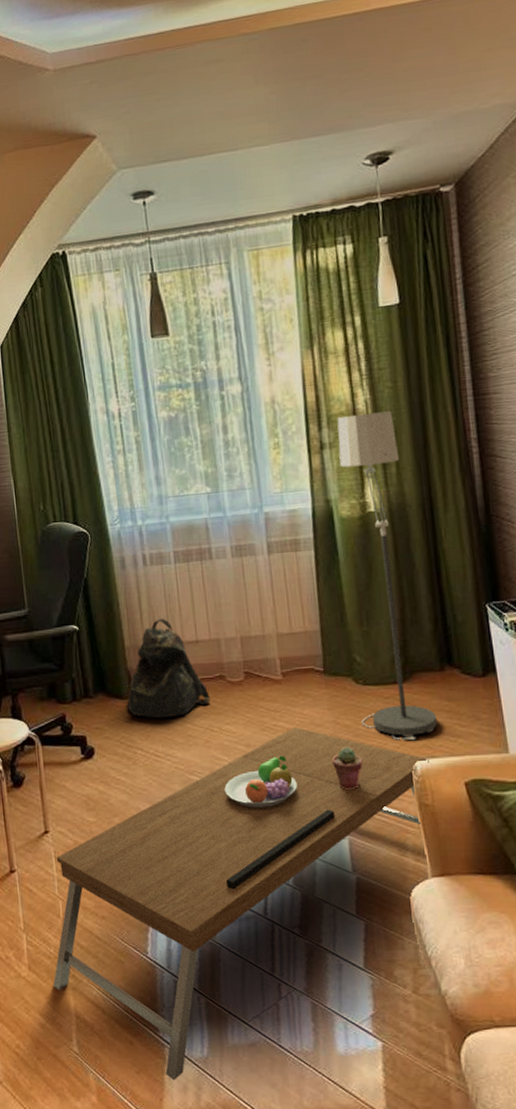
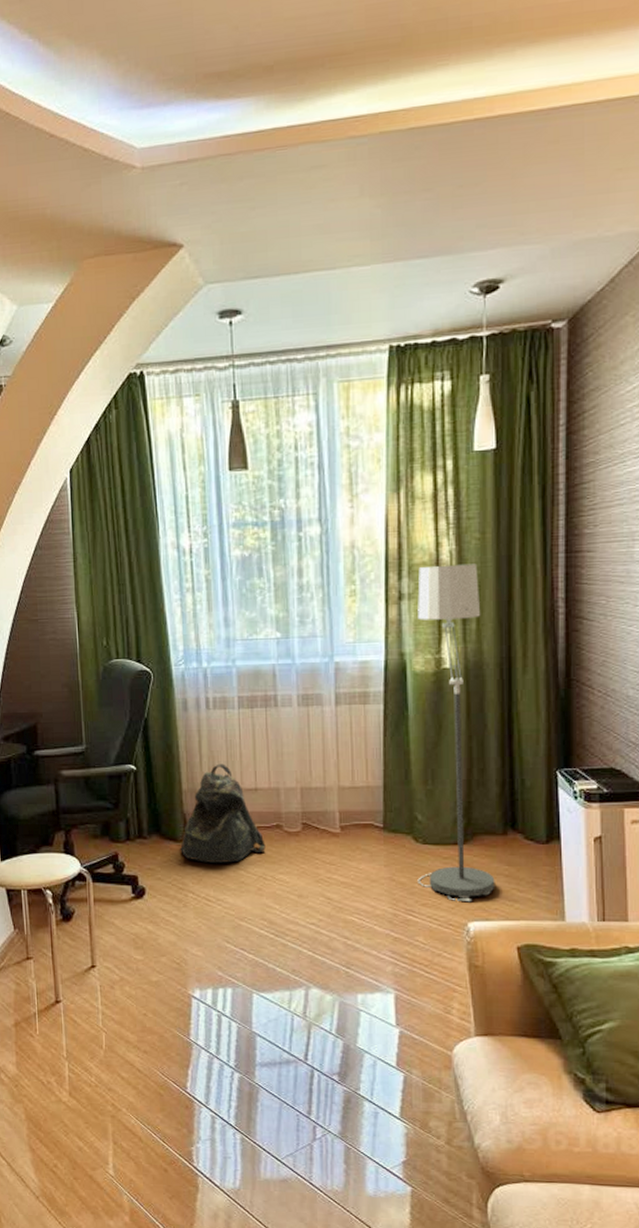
coffee table: present [52,726,429,1081] -> none [92,880,483,1208]
fruit bowl: present [224,755,297,808] -> none [274,908,347,957]
potted succulent: present [332,747,363,789] -> none [385,904,416,946]

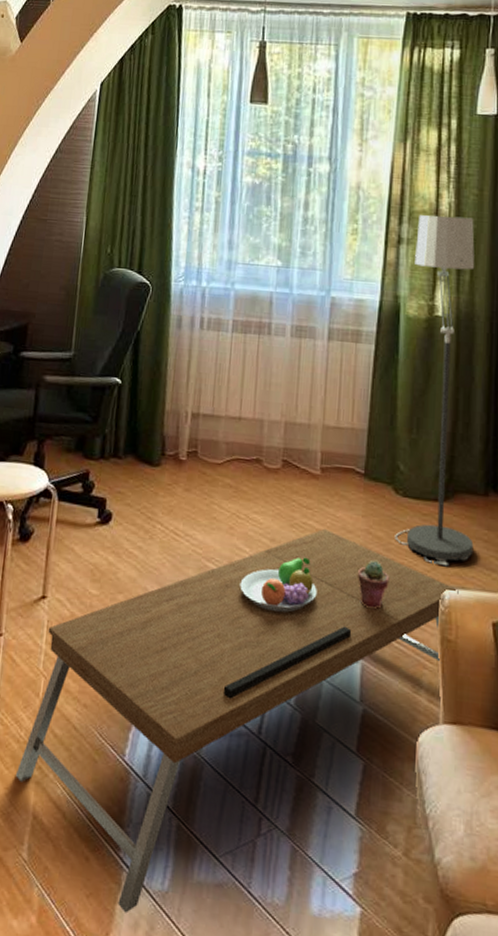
coffee table: none [92,880,483,1208] -> present [15,528,459,914]
backpack: present [180,763,266,864] -> none [155,387,243,496]
fruit bowl: none [274,908,347,957] -> present [240,557,317,613]
potted succulent: none [385,904,416,946] -> present [358,561,390,609]

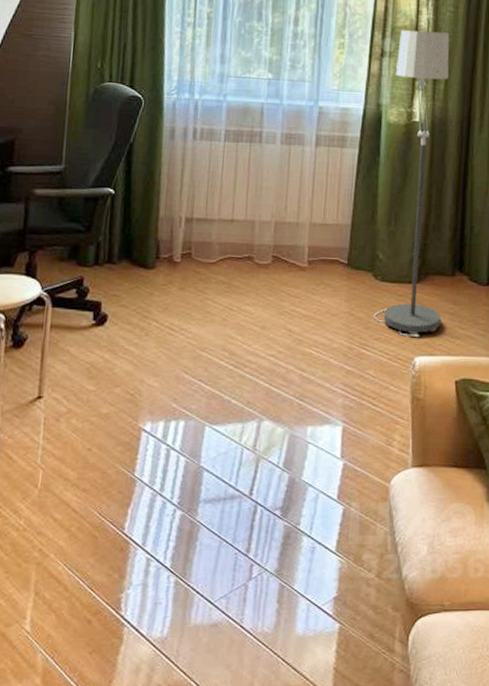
coffee table: present [15,528,459,914] -> none [15,313,428,662]
fruit bowl: present [240,557,317,613] -> none [232,340,304,389]
potted succulent: present [358,561,390,609] -> none [340,338,368,379]

